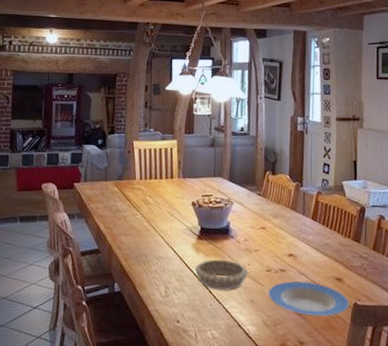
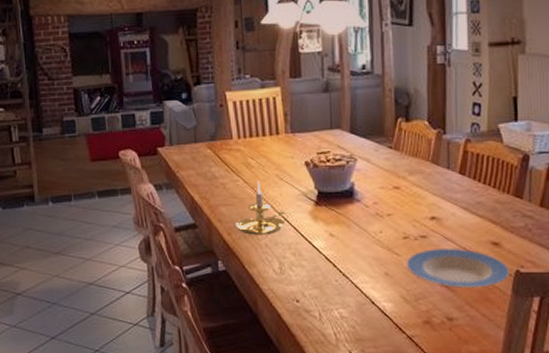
candle holder: none [132,216,179,262] -> present [235,181,293,235]
decorative bowl: present [195,259,249,290] -> none [314,228,381,263]

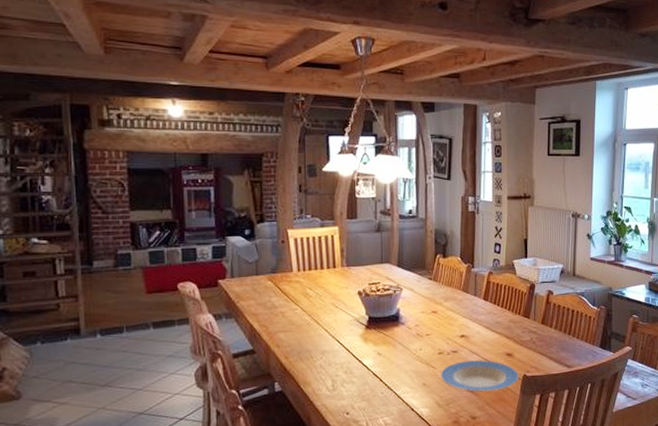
candle holder: present [235,181,293,235] -> none [293,309,346,358]

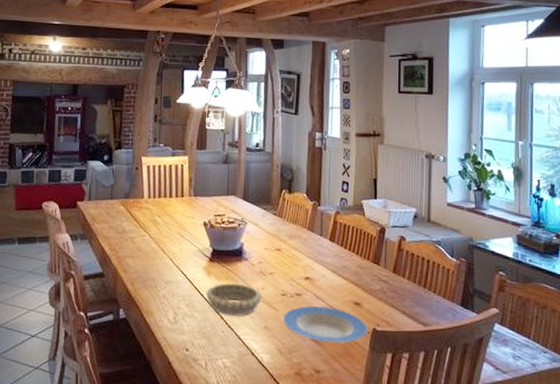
decorative bowl: none [364,347,420,378] -> present [206,283,263,316]

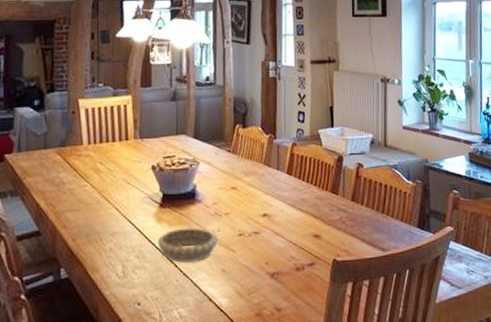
plate: present [282,306,368,343] -> none [240,242,329,280]

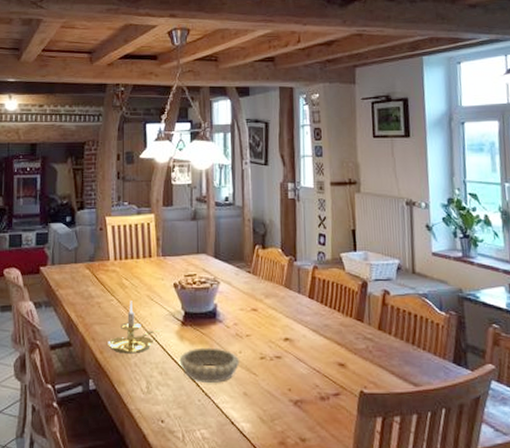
candle holder: none [81,185,138,240] -> present [108,301,161,354]

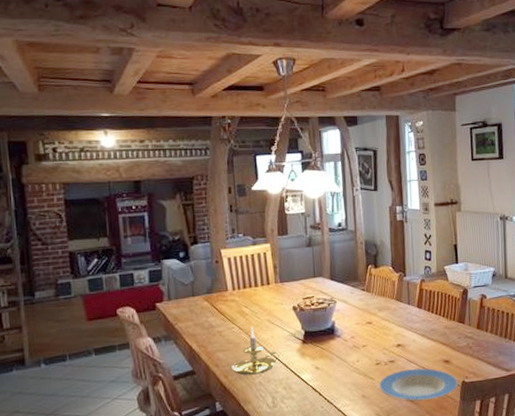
decorative bowl: present [179,347,240,383] -> none [302,360,358,392]
plate: none [262,369,355,408] -> present [378,368,458,401]

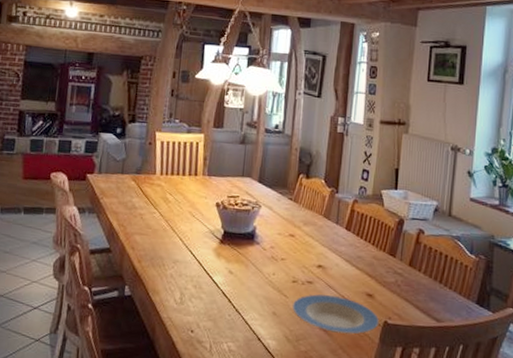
candle holder: present [232,326,283,376] -> none [146,215,199,266]

